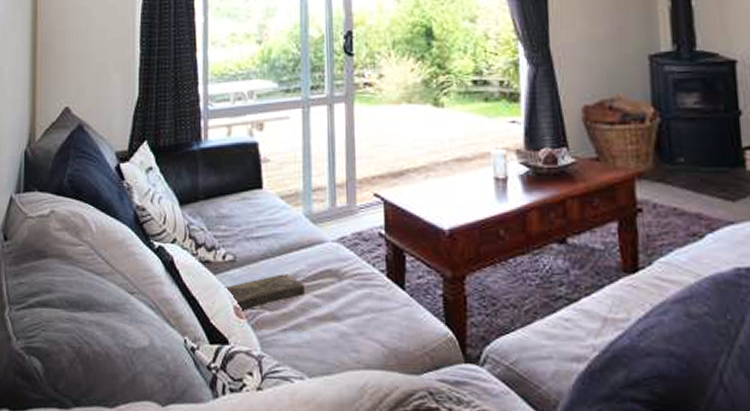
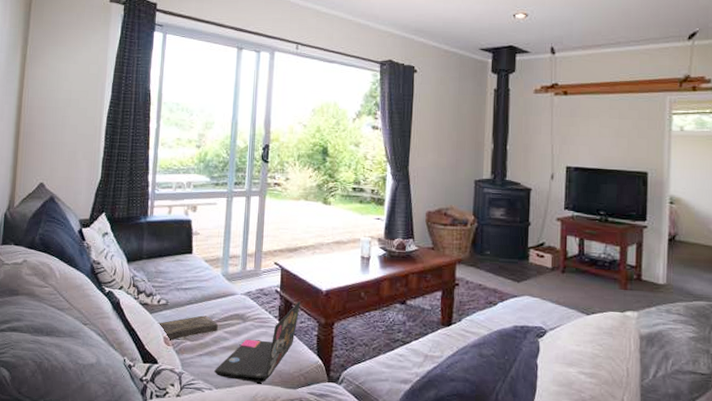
laptop: none [305,247,415,367] -> present [214,301,301,383]

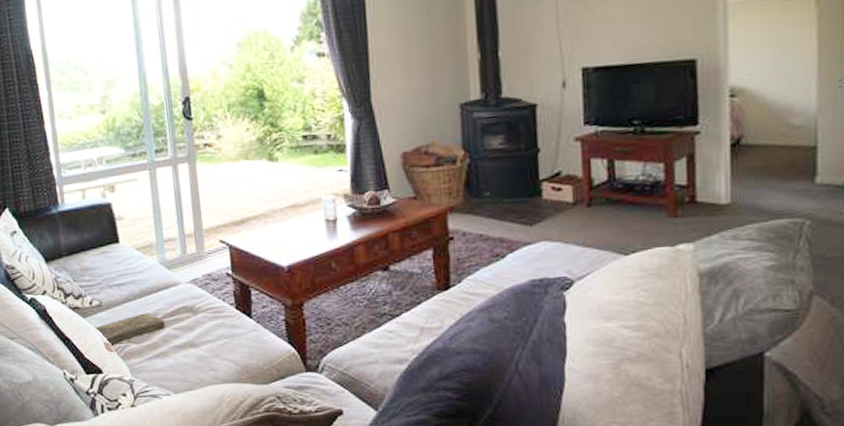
laptop: present [214,301,301,383] -> none [169,283,260,382]

